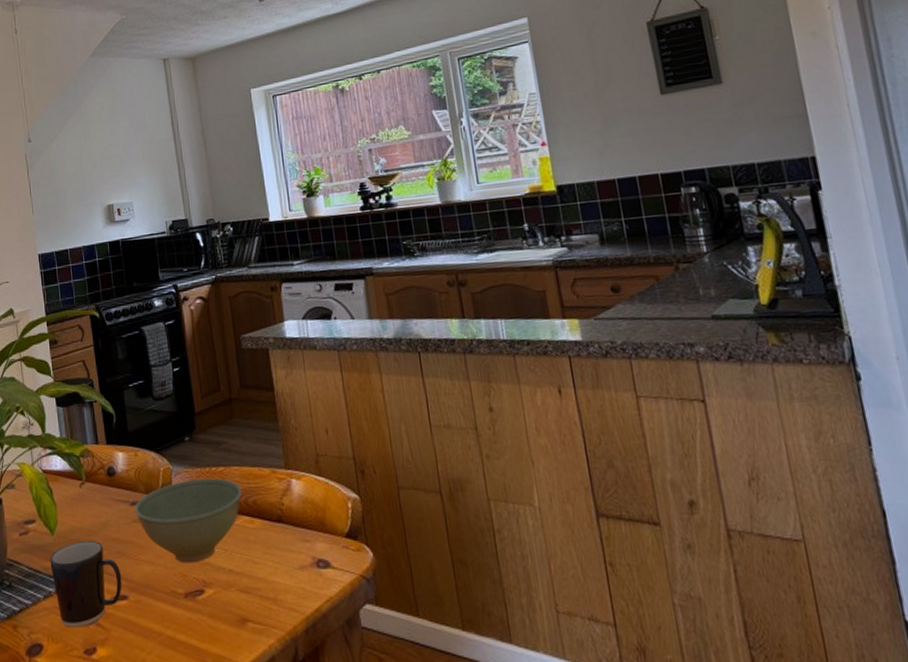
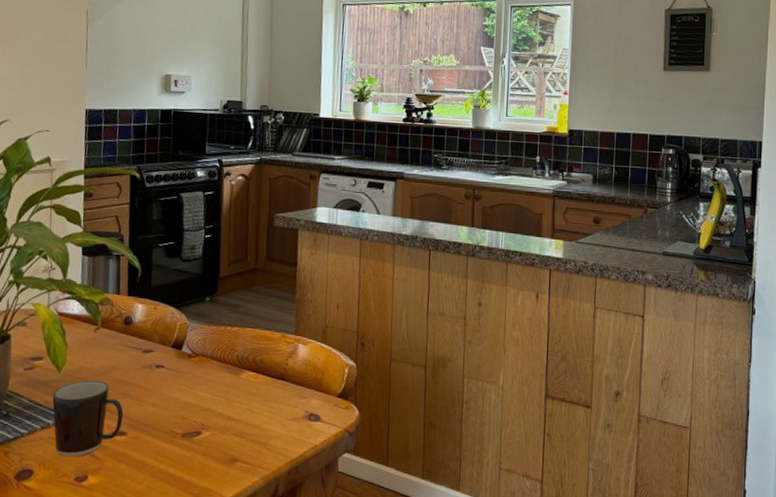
bowl: present [134,478,242,564] -> none [146,335,252,408]

